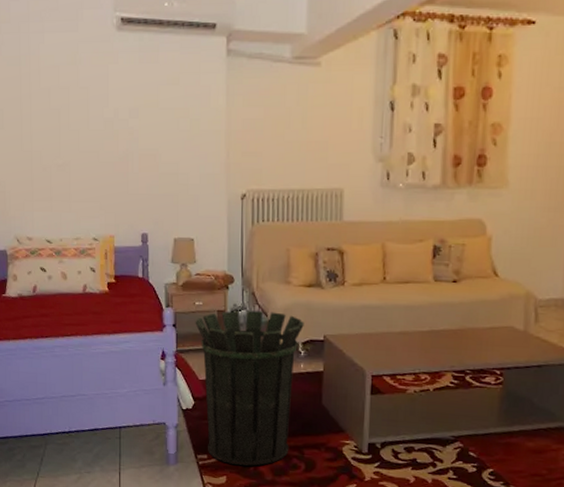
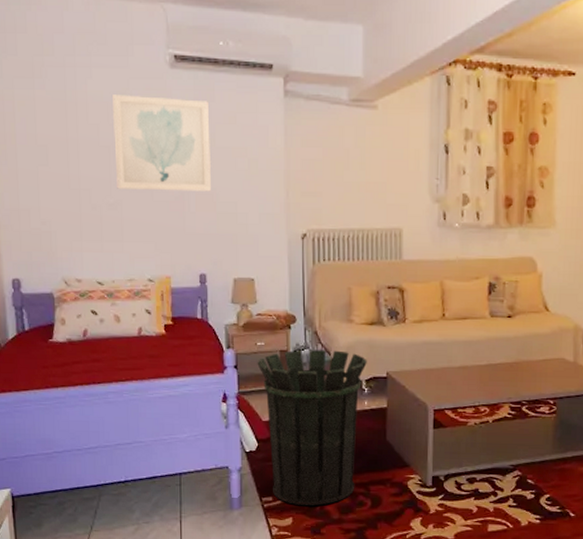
wall art: none [63,58,154,152] -> present [113,94,211,192]

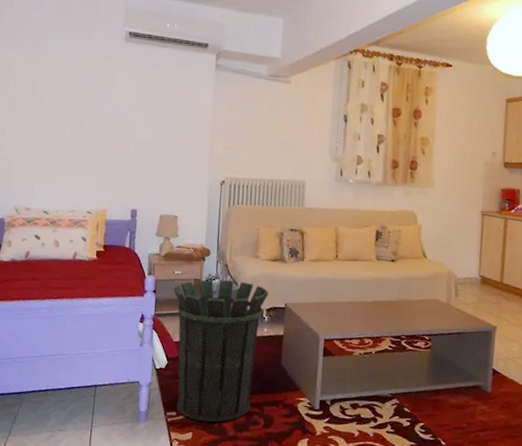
wall art: present [113,94,211,192] -> none [70,59,153,142]

